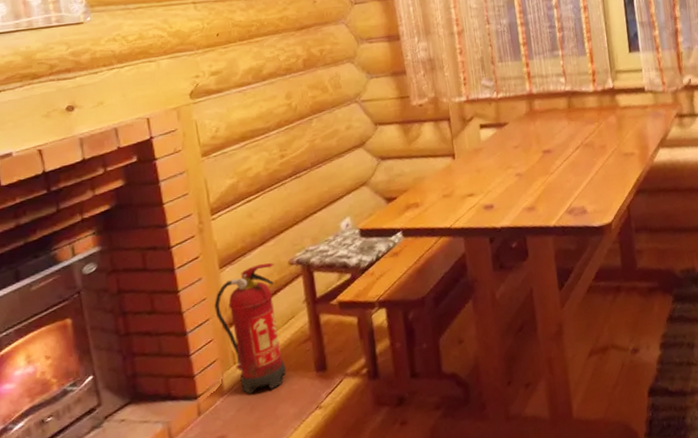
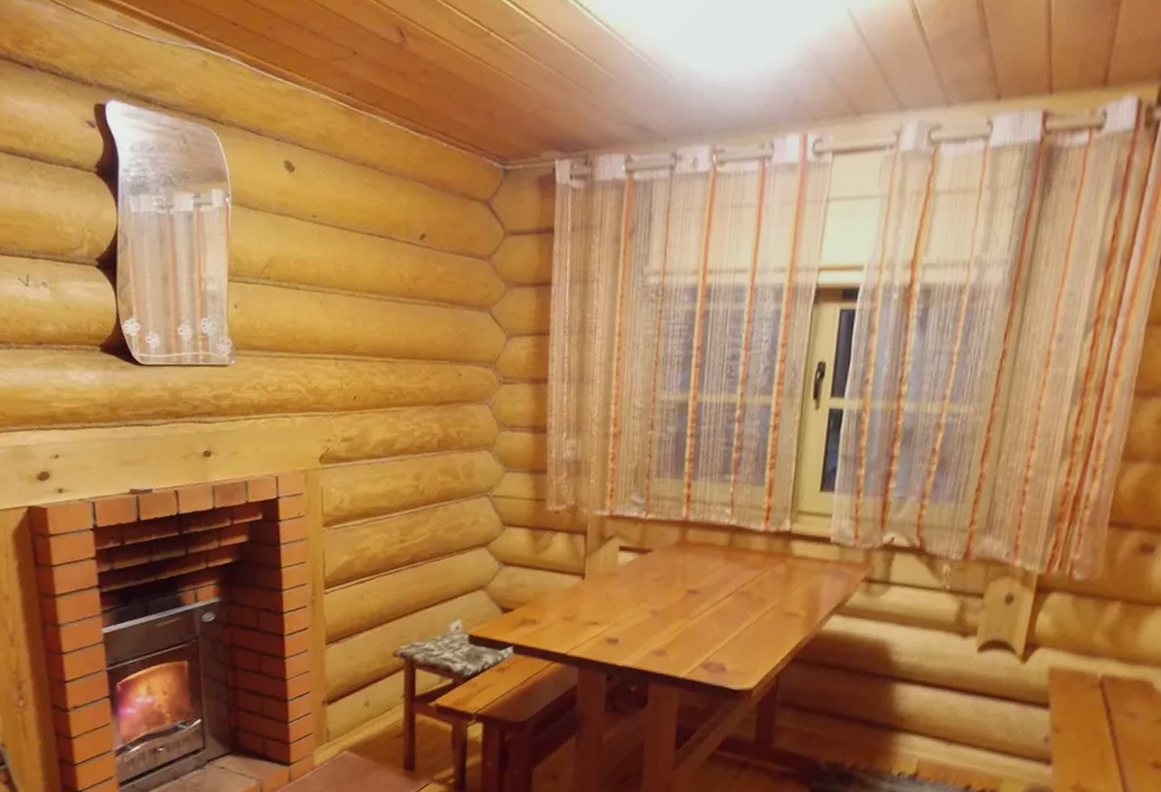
fire extinguisher: present [214,263,286,394] -> none [316,648,379,776]

